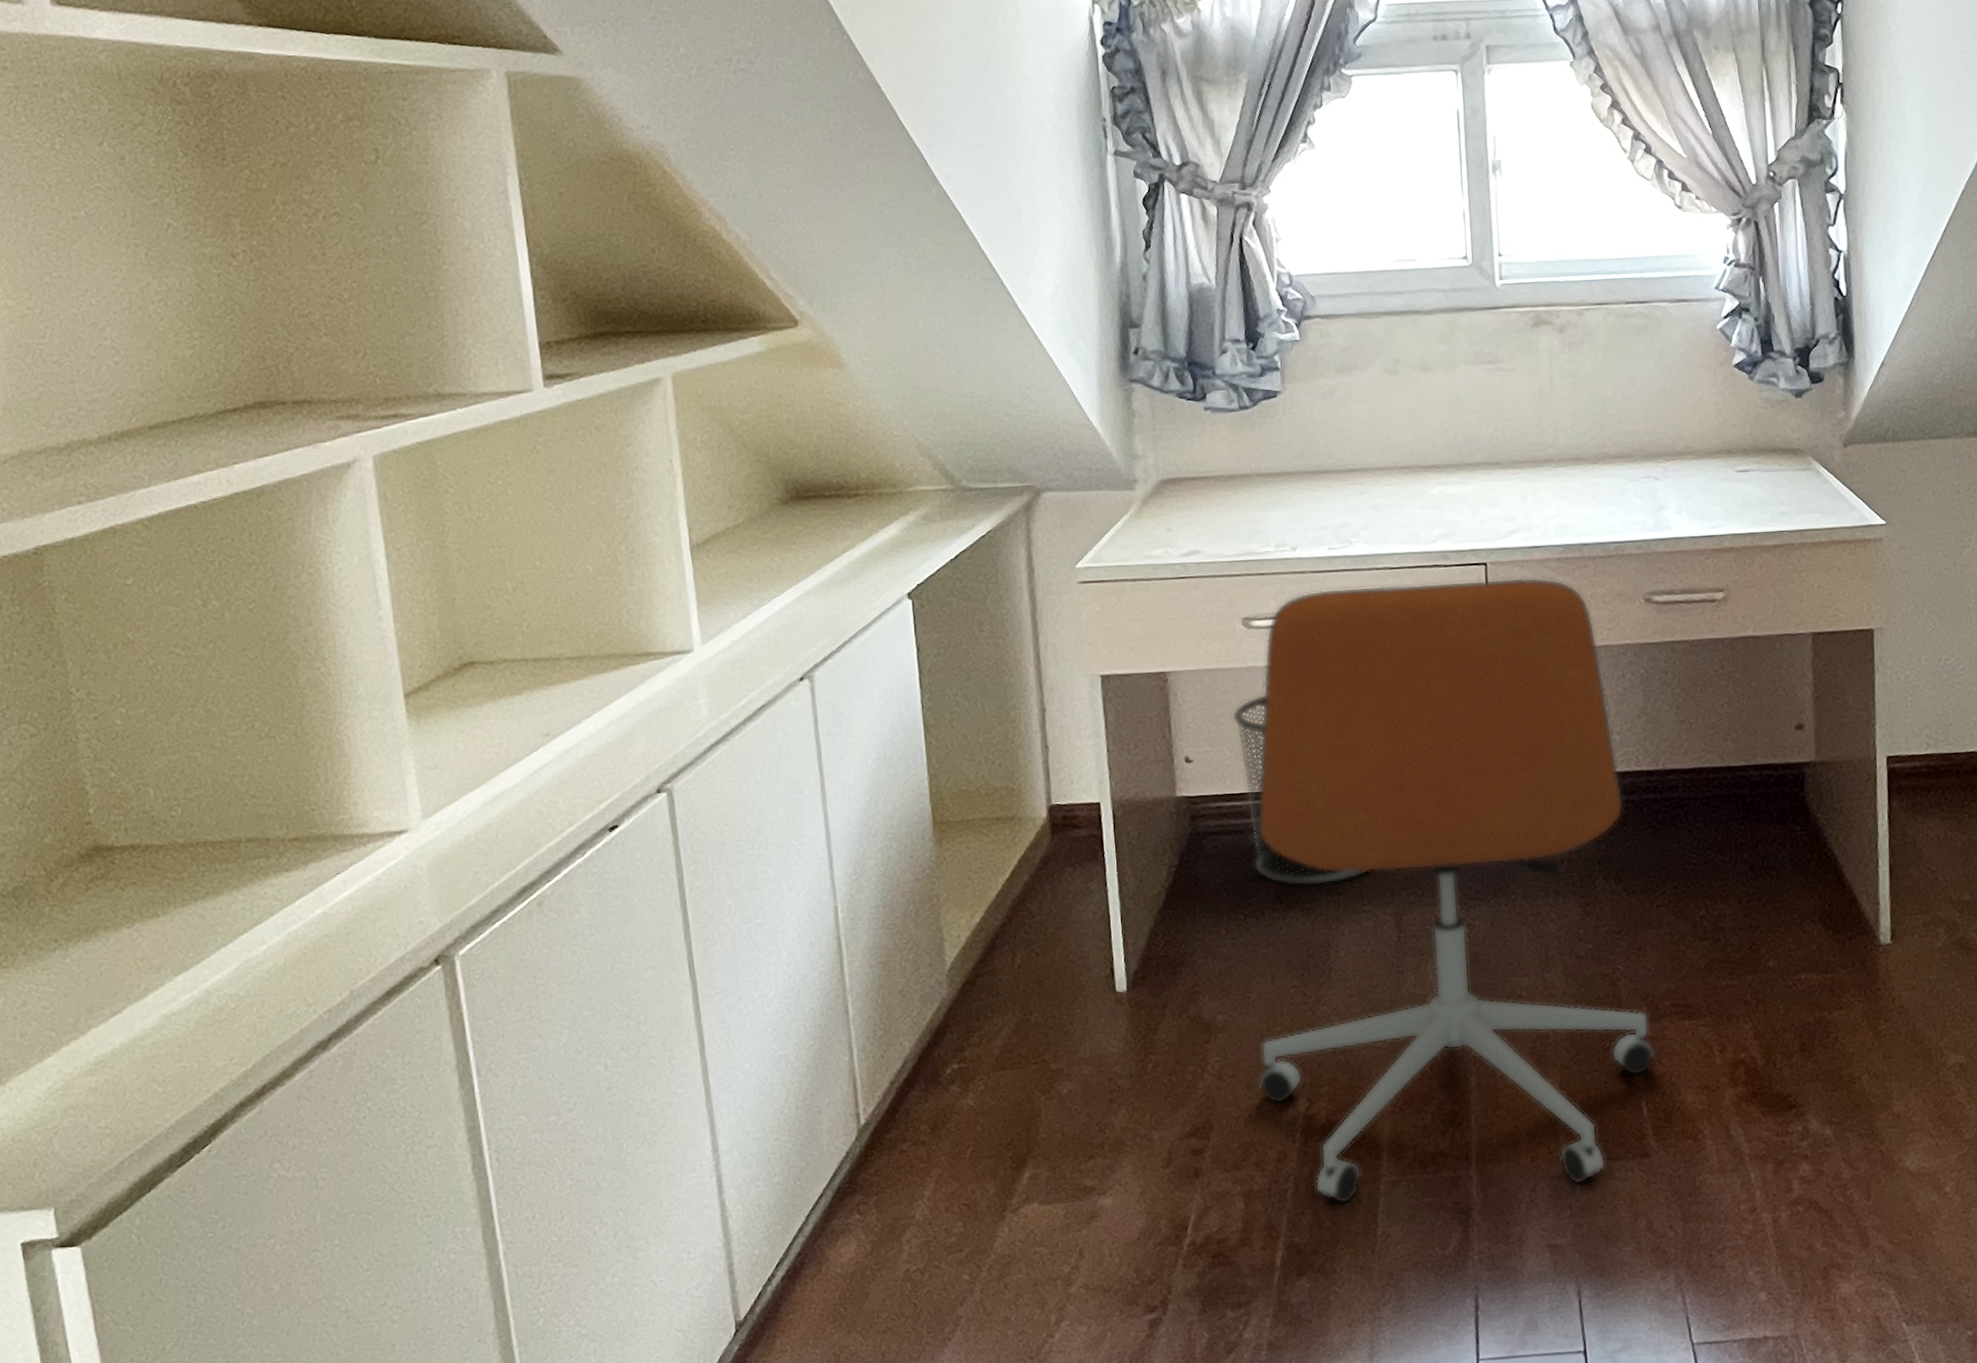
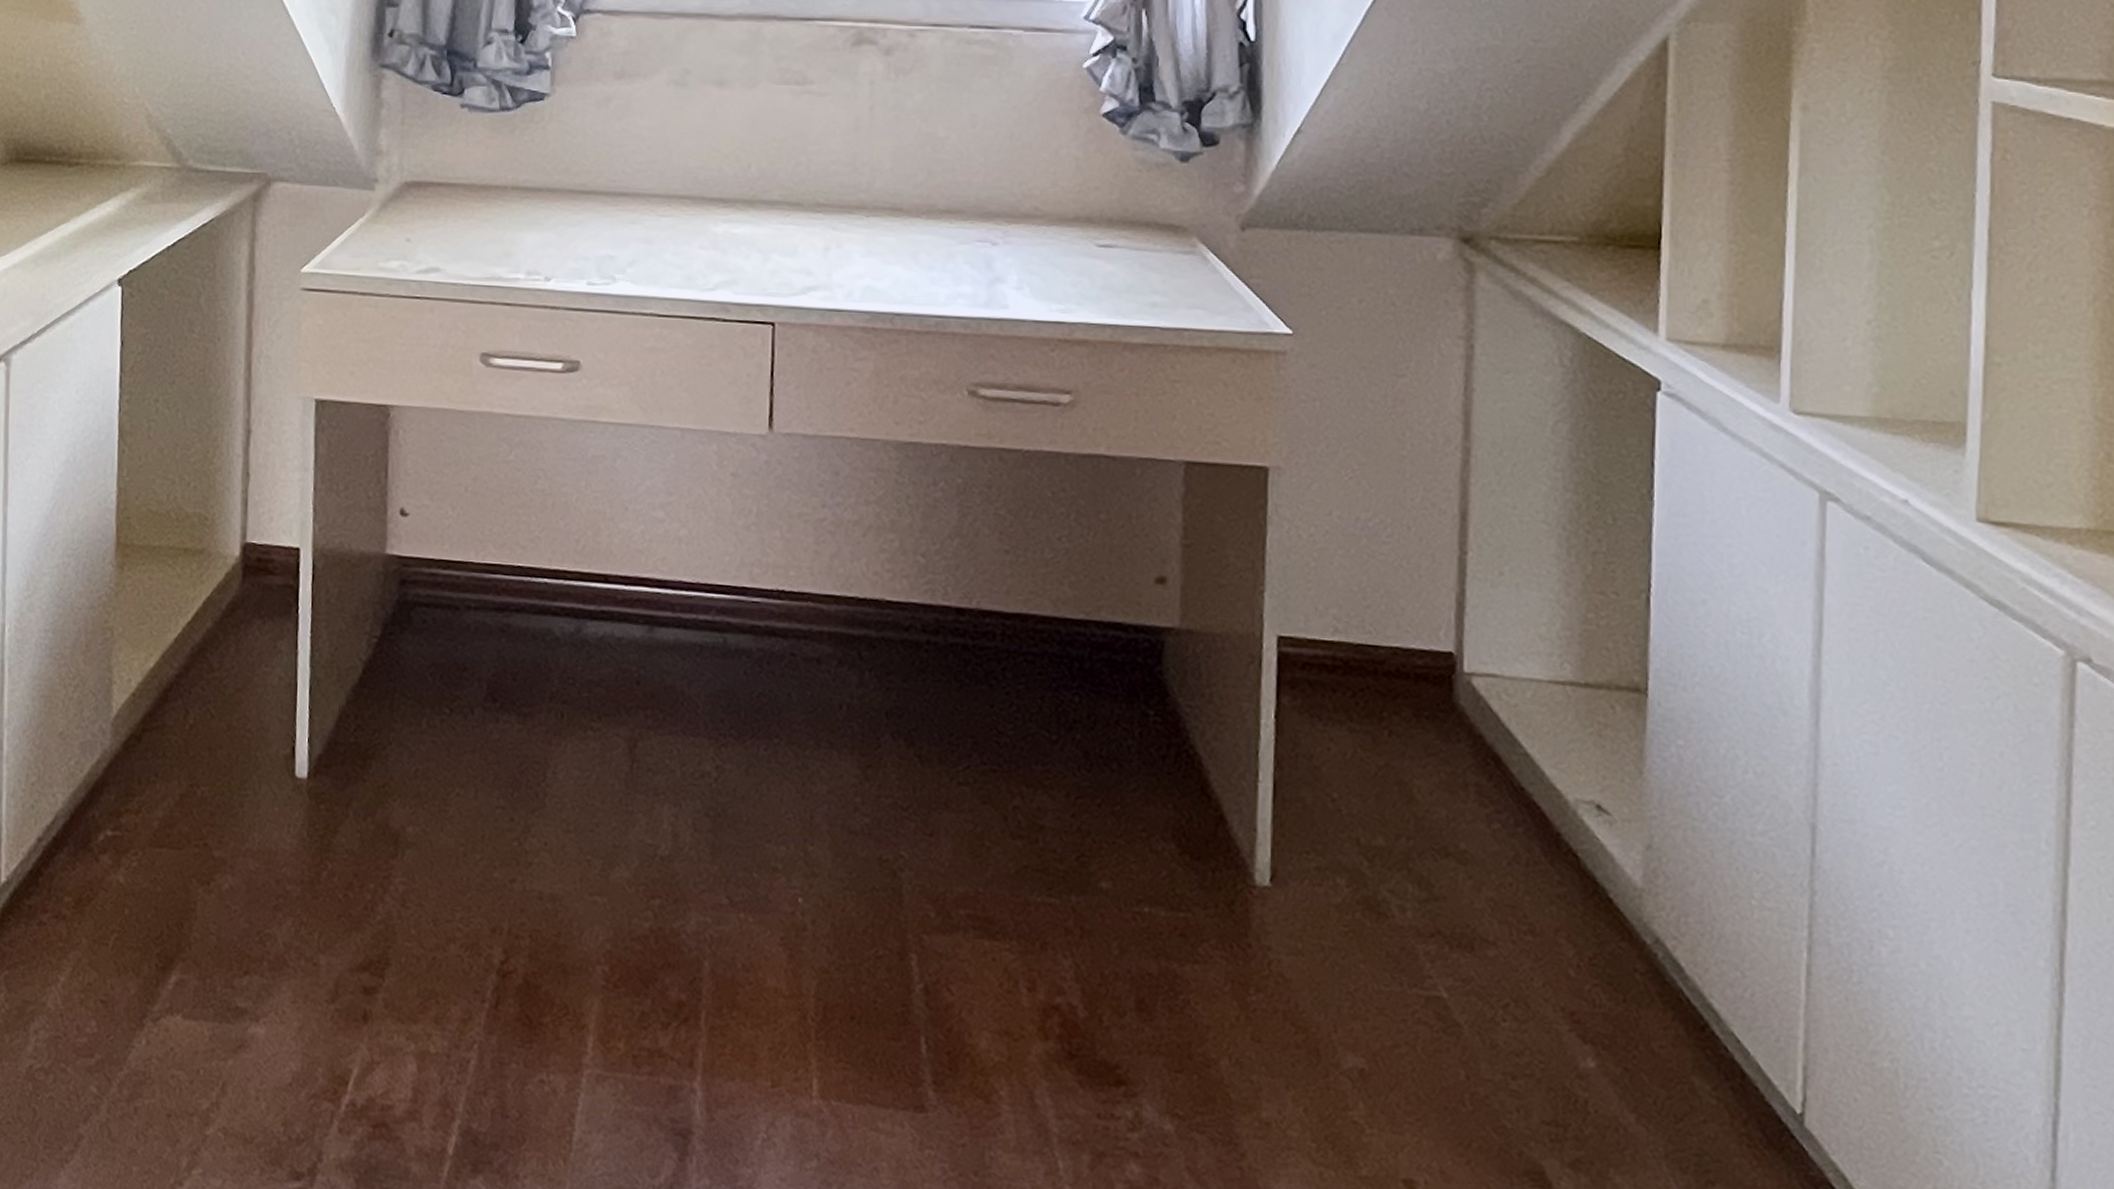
waste bin: present [1231,694,1372,886] -> none [458,446,605,689]
office chair: present [1258,577,1656,1204] -> none [447,330,943,1130]

